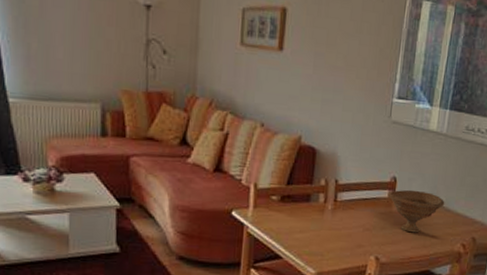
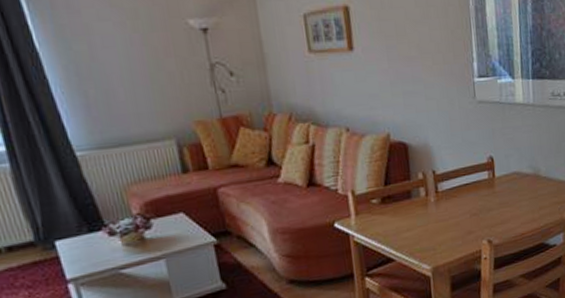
bowl: present [387,189,445,233] -> none [487,165,546,209]

